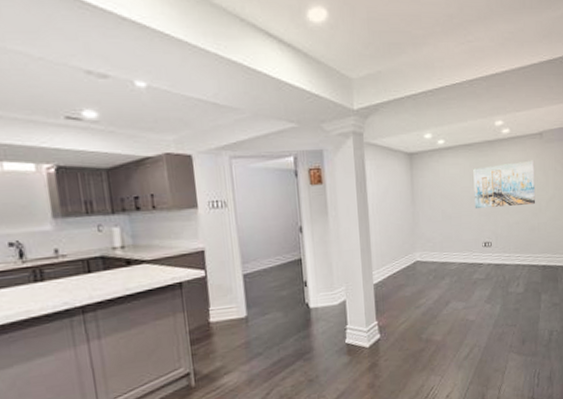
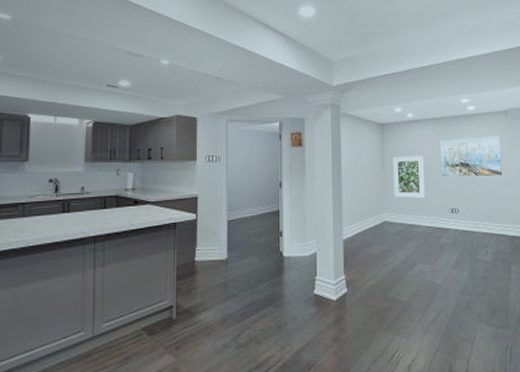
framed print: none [424,187,459,235] -> present [393,155,426,198]

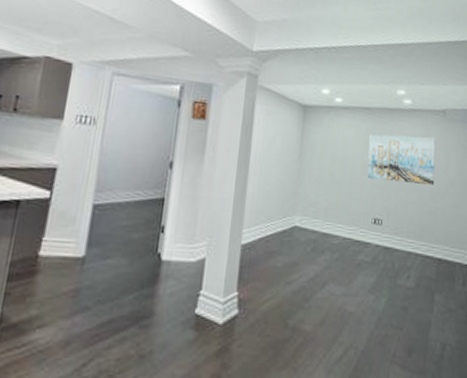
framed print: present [393,155,426,198] -> none [310,147,350,202]

